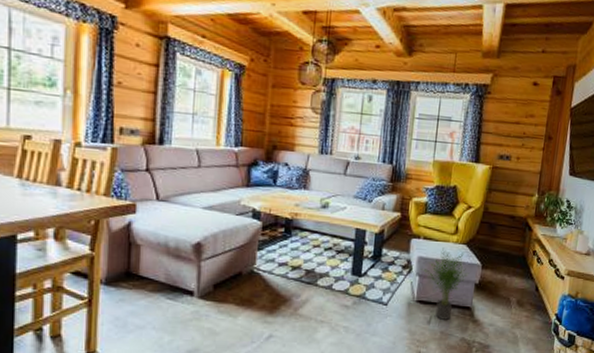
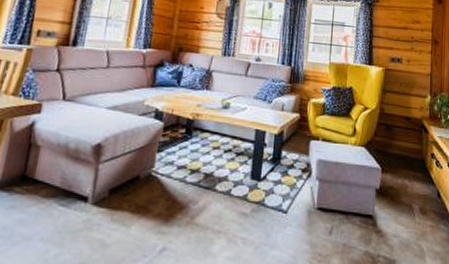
potted plant: present [420,247,470,320] -> none [320,150,370,230]

